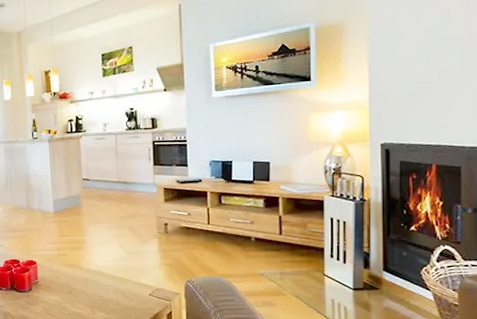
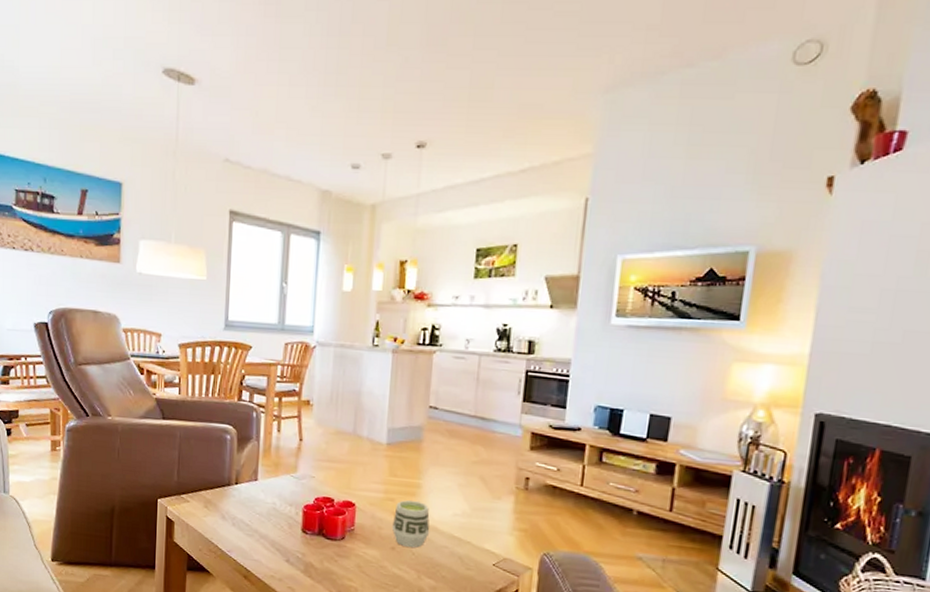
cup: none [66,253,97,290] -> present [391,499,430,548]

